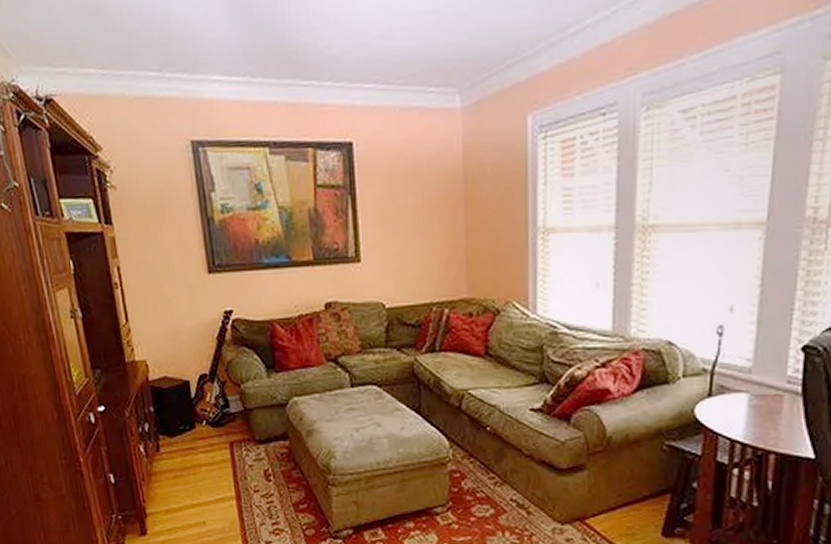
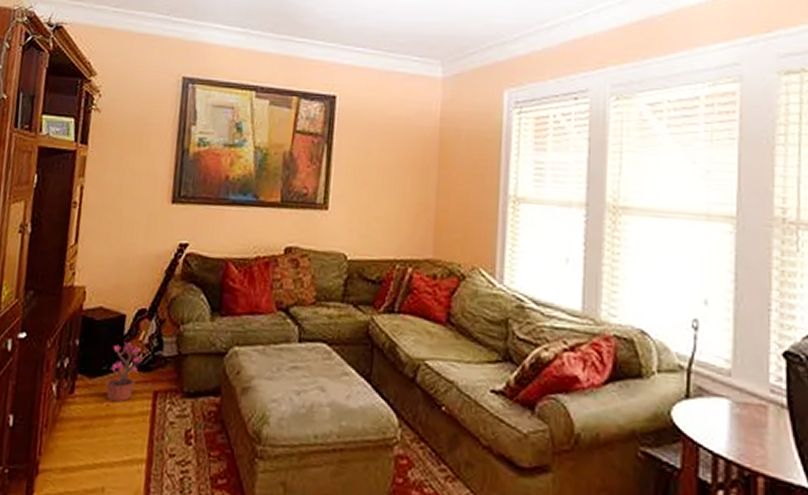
potted plant: none [184,404,214,456] -> present [105,342,143,403]

